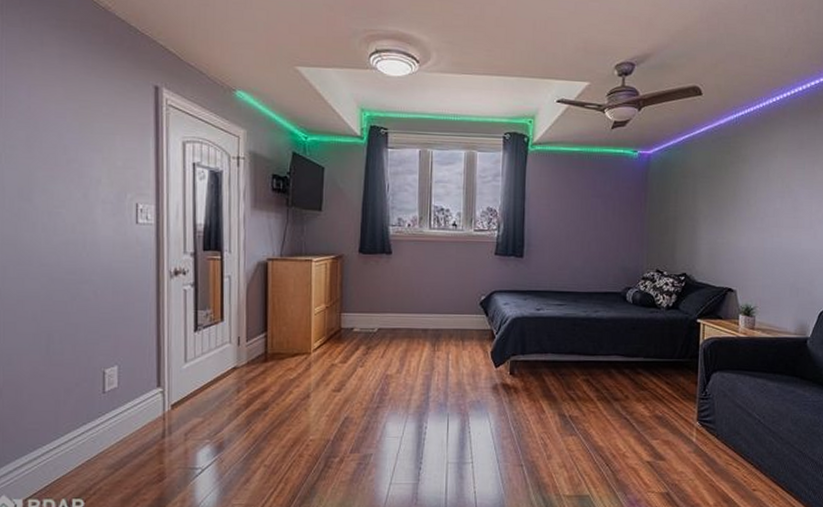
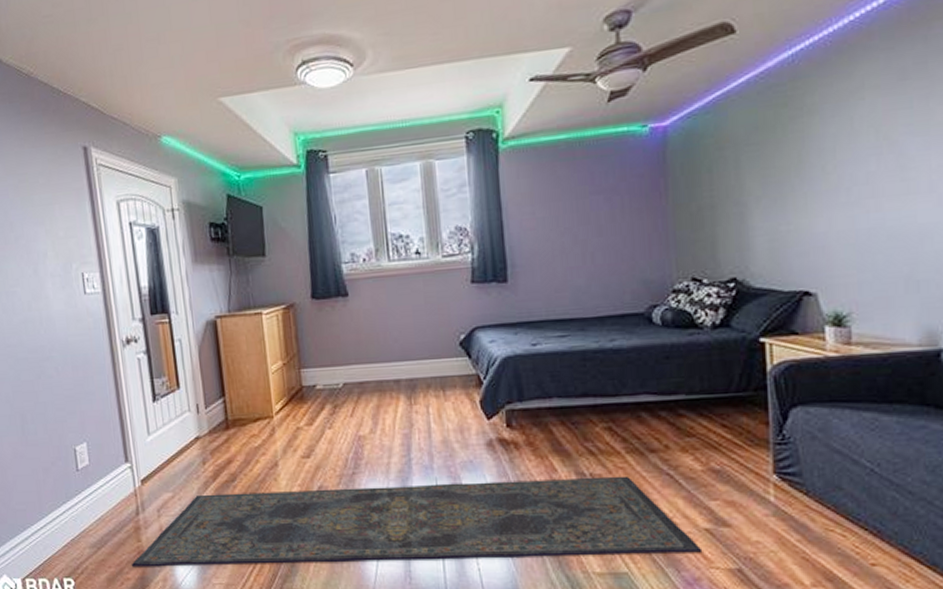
rug: none [149,418,644,489] -> present [131,475,703,567]

